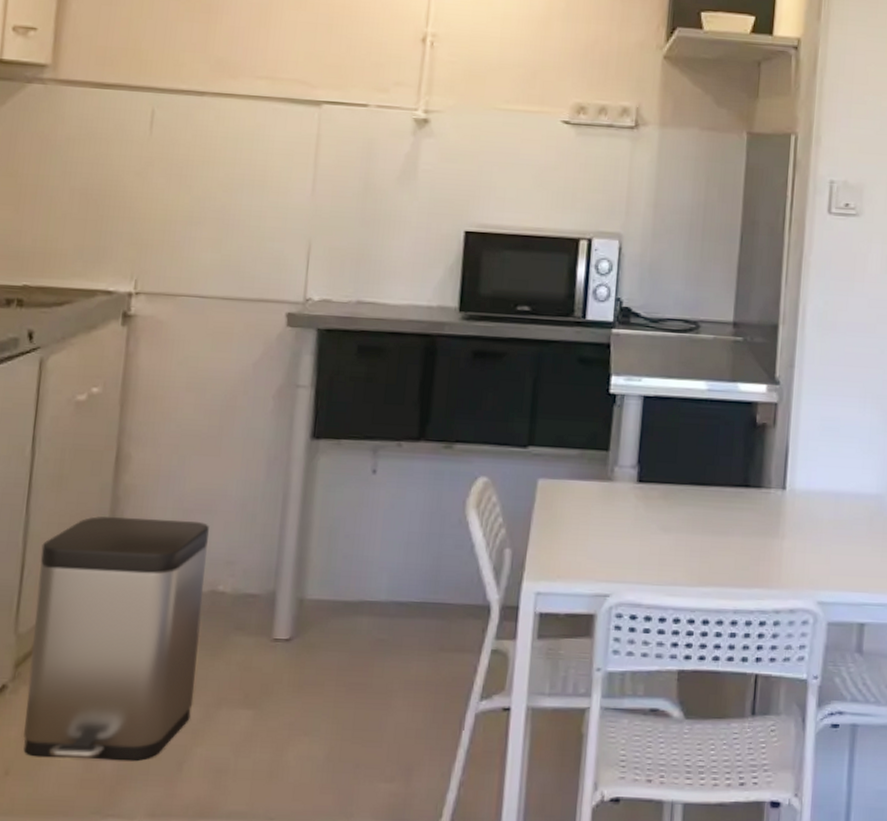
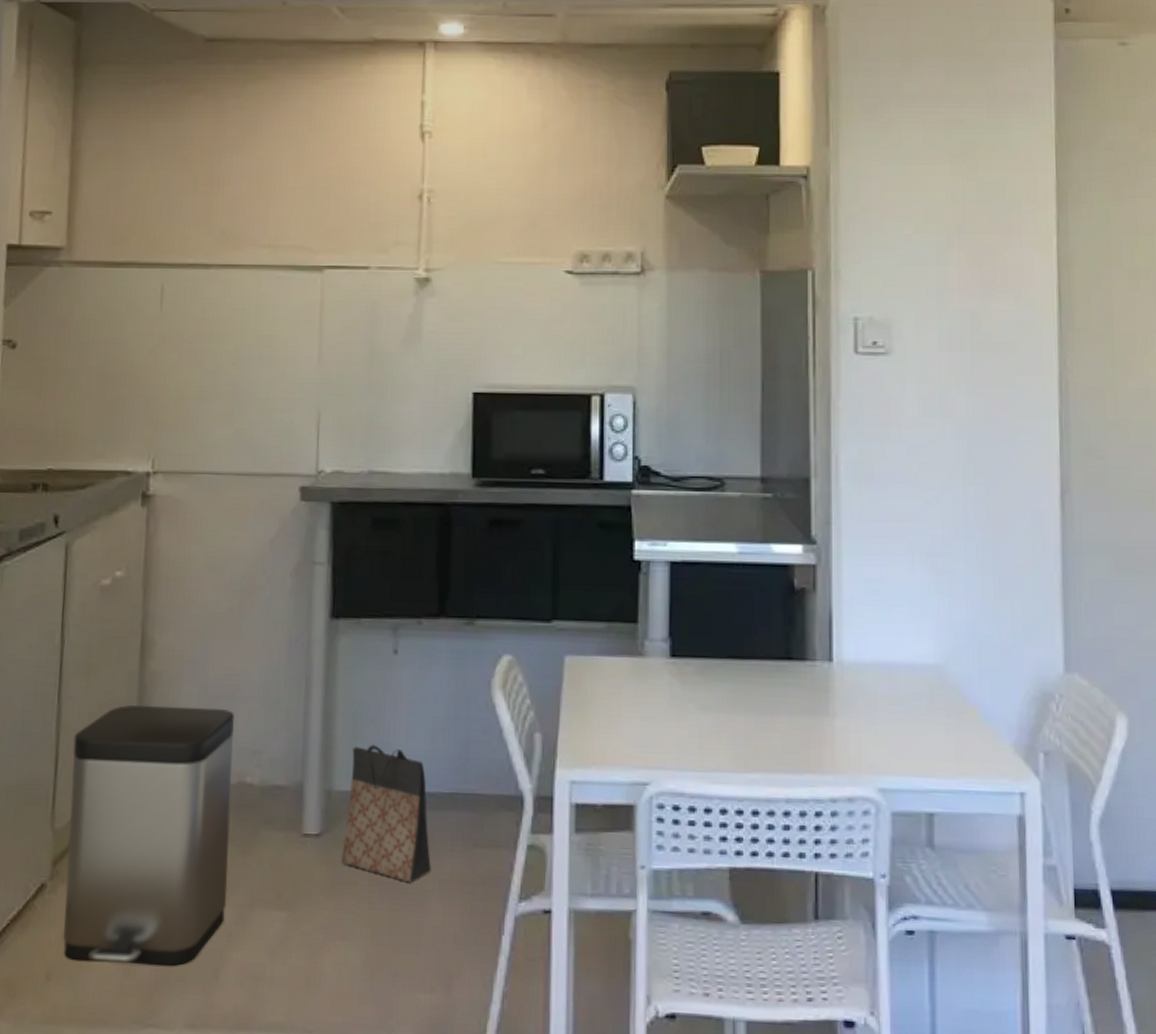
bag: none [309,557,398,684] -> present [341,744,431,883]

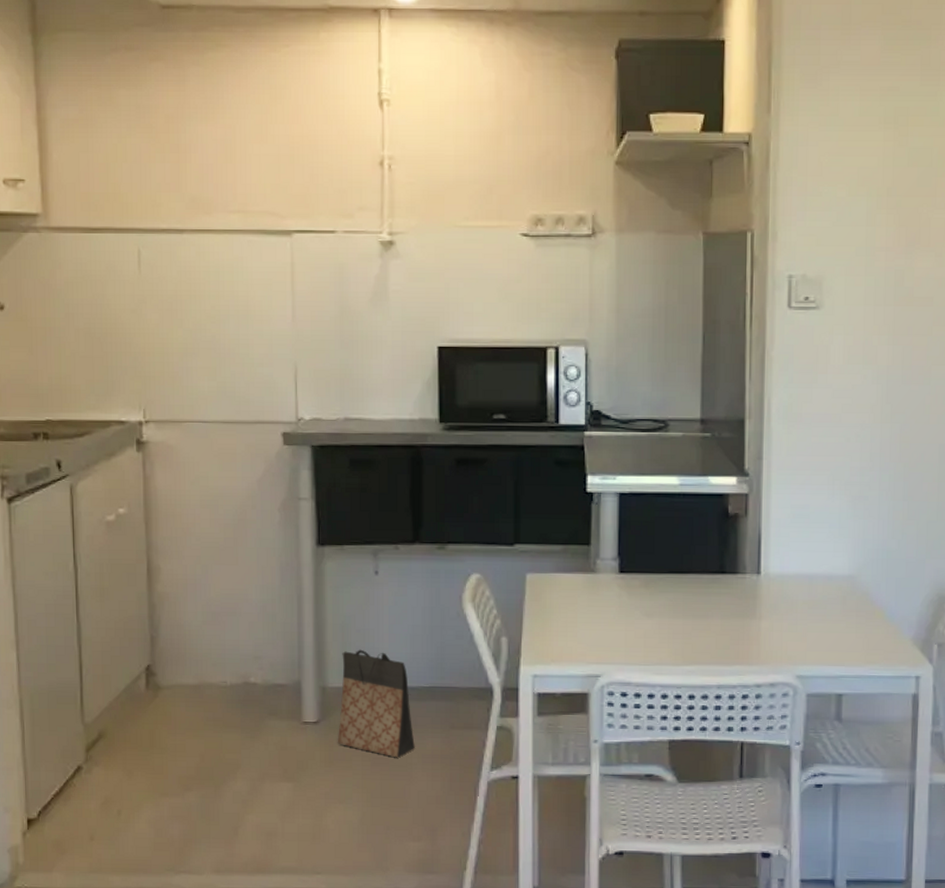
pedal bin: present [63,704,234,966] -> none [94,621,240,826]

